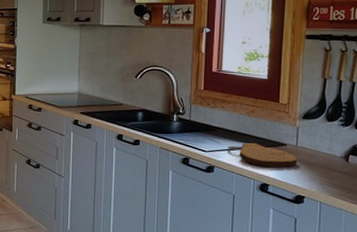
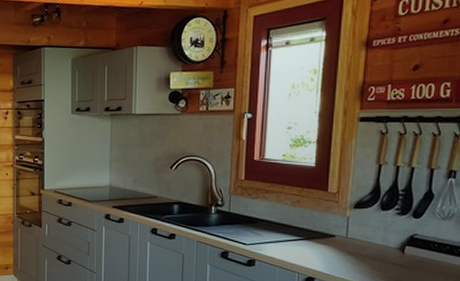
cutting board: present [228,143,297,167] -> none [271,235,347,260]

